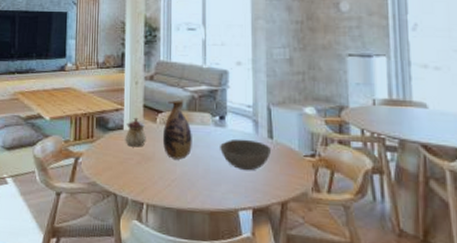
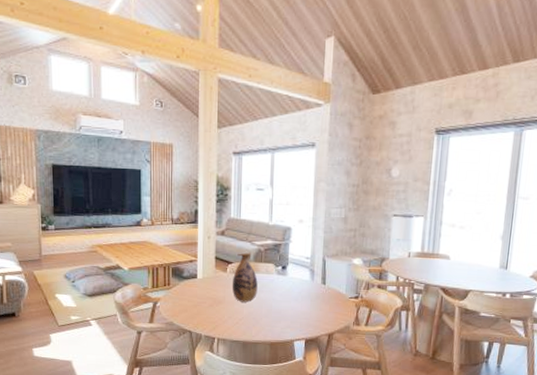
teapot: present [125,117,147,147] -> none [198,267,219,293]
bowl: present [220,139,272,171] -> none [281,285,324,311]

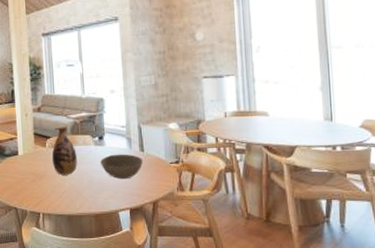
bowl: none [281,285,324,311] -> present [100,154,144,179]

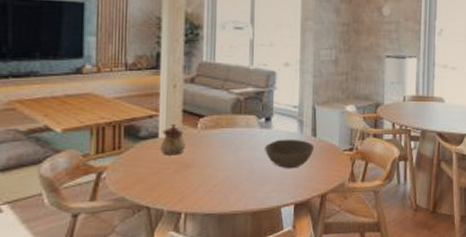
teapot: none [20,143,39,169] -> present [160,123,187,156]
vase: present [52,126,77,175] -> none [203,102,236,164]

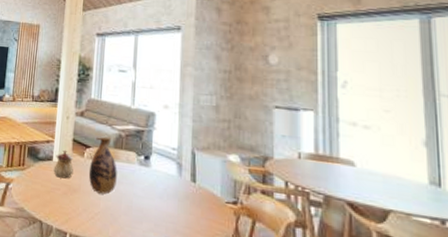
vase: none [203,102,236,164] -> present [88,136,117,195]
bowl: present [265,139,315,169] -> none [143,179,194,212]

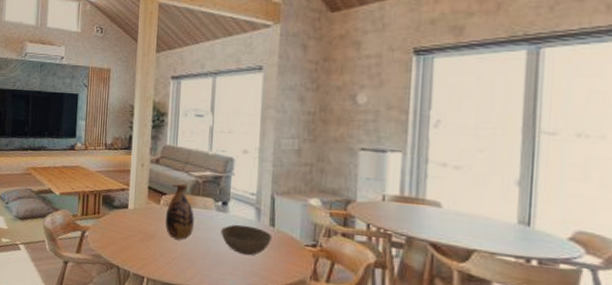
teapot: present [53,150,74,179] -> none [129,197,151,226]
bowl: none [143,179,194,212] -> present [221,224,273,256]

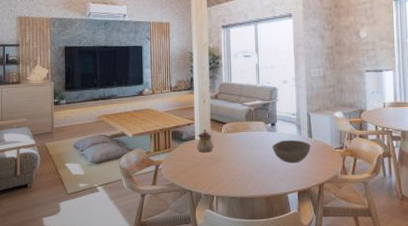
teapot: none [129,197,151,226] -> present [196,129,215,153]
vase: present [165,183,194,240] -> none [227,113,251,160]

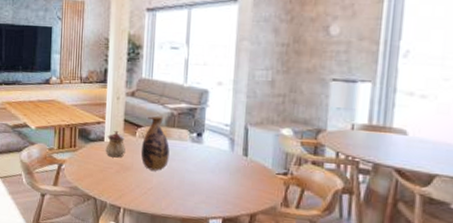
vase: none [227,113,251,160] -> present [140,116,170,171]
bowl: present [272,139,311,164] -> none [195,155,246,185]

